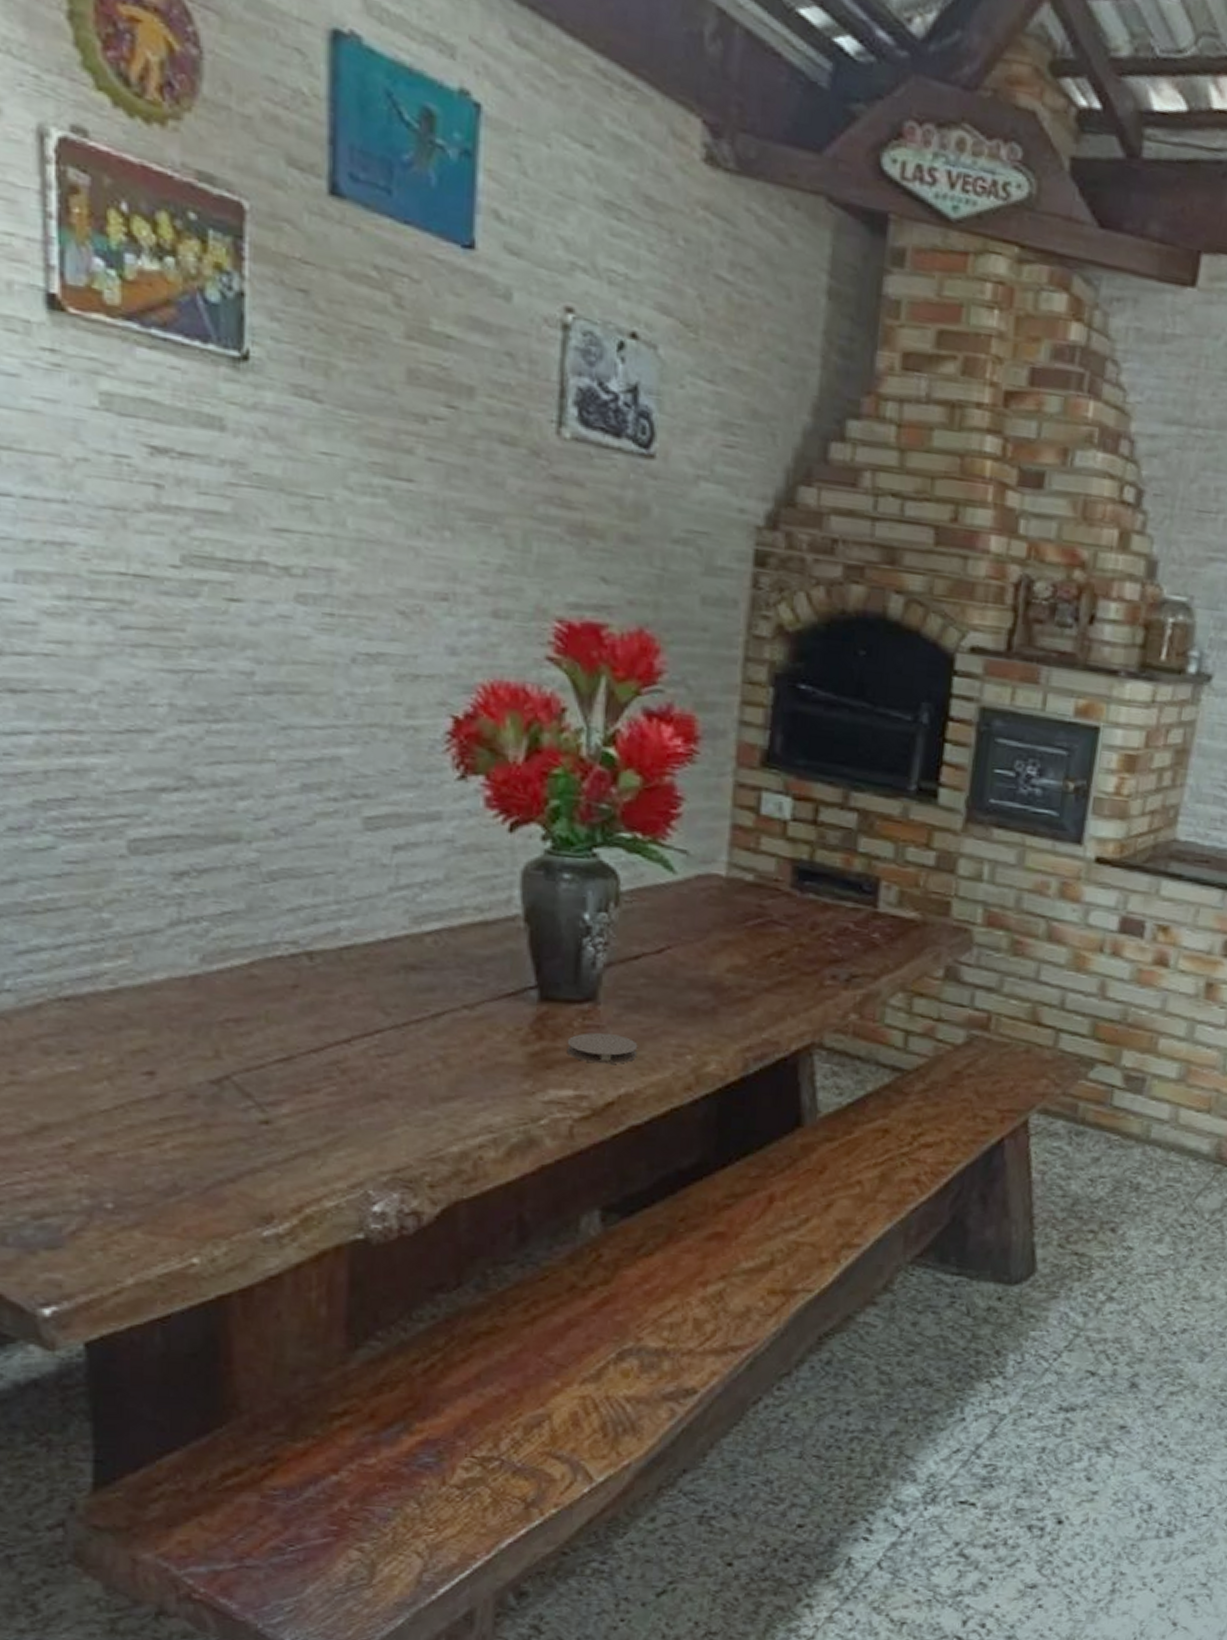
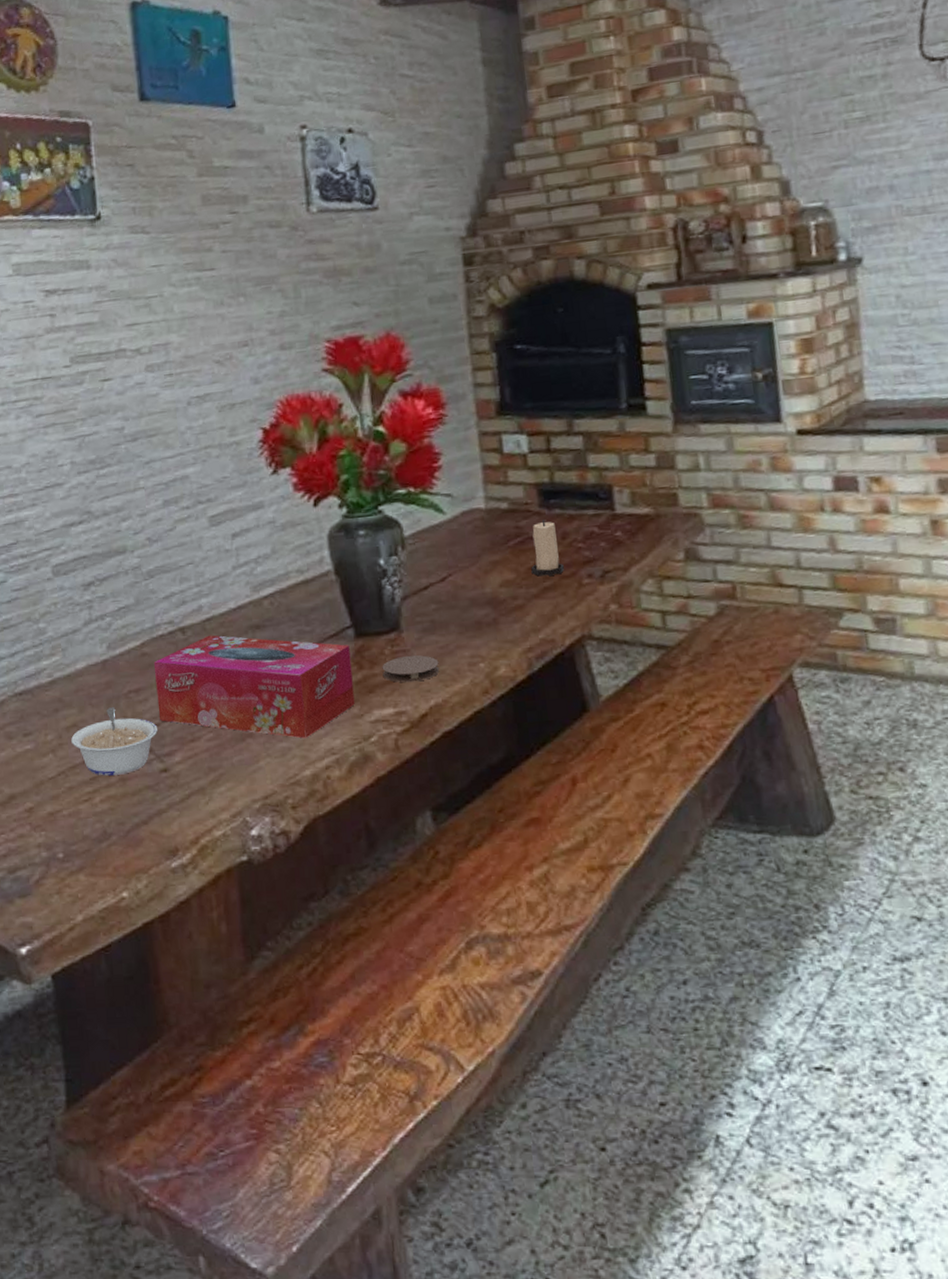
legume: none [137,1035,261,1120] -> present [71,707,157,776]
tissue box: none [264,967,530,1110] -> present [153,635,355,739]
candle: none [767,903,806,970] -> present [531,520,564,576]

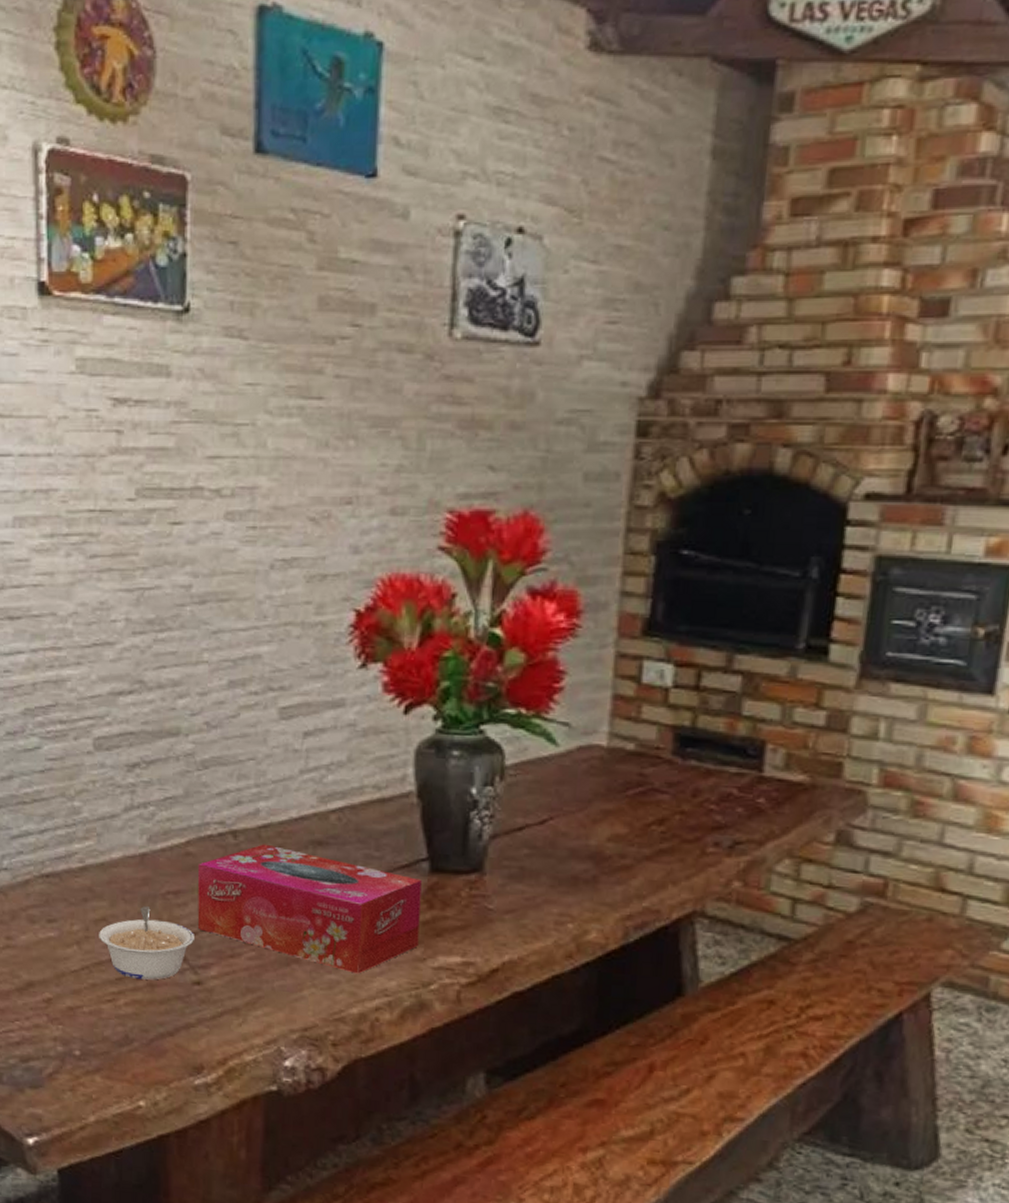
coaster: present [382,655,440,683] -> none [455,902,522,933]
candle: present [531,520,564,576] -> none [648,770,688,837]

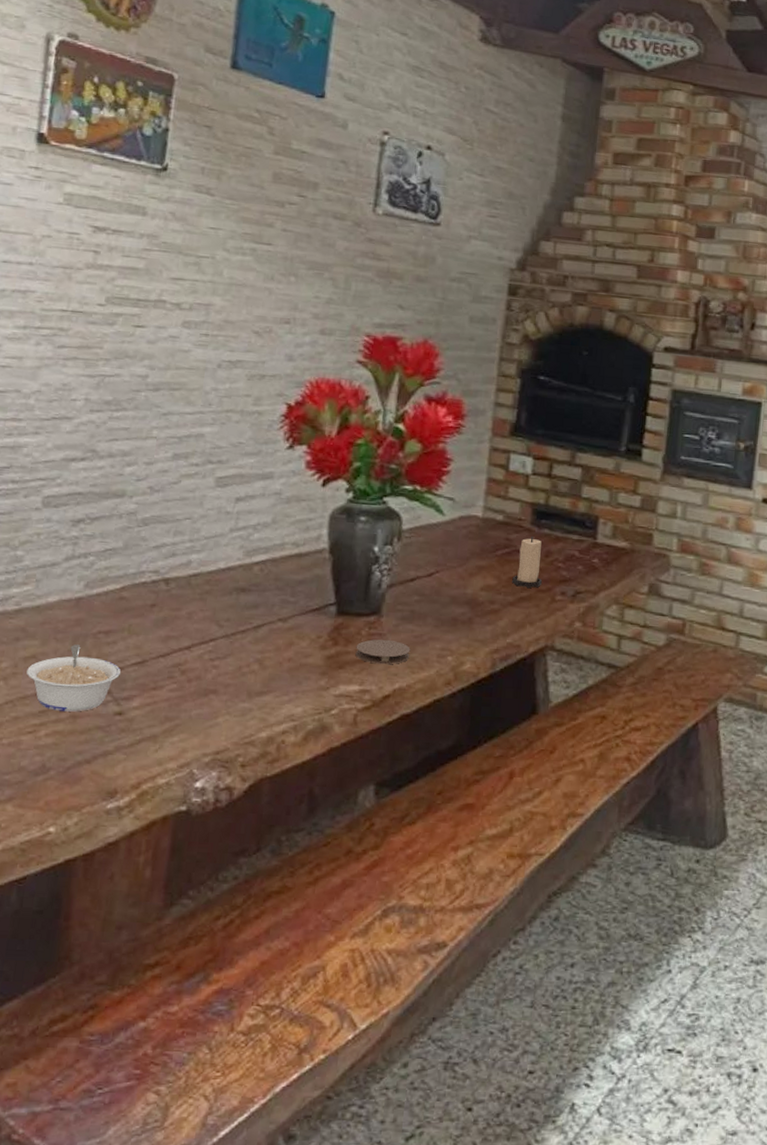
tissue box: present [197,844,422,974] -> none [124,590,329,702]
coaster: none [455,902,522,933] -> present [355,639,411,665]
candle: none [648,770,688,837] -> present [512,537,542,588]

